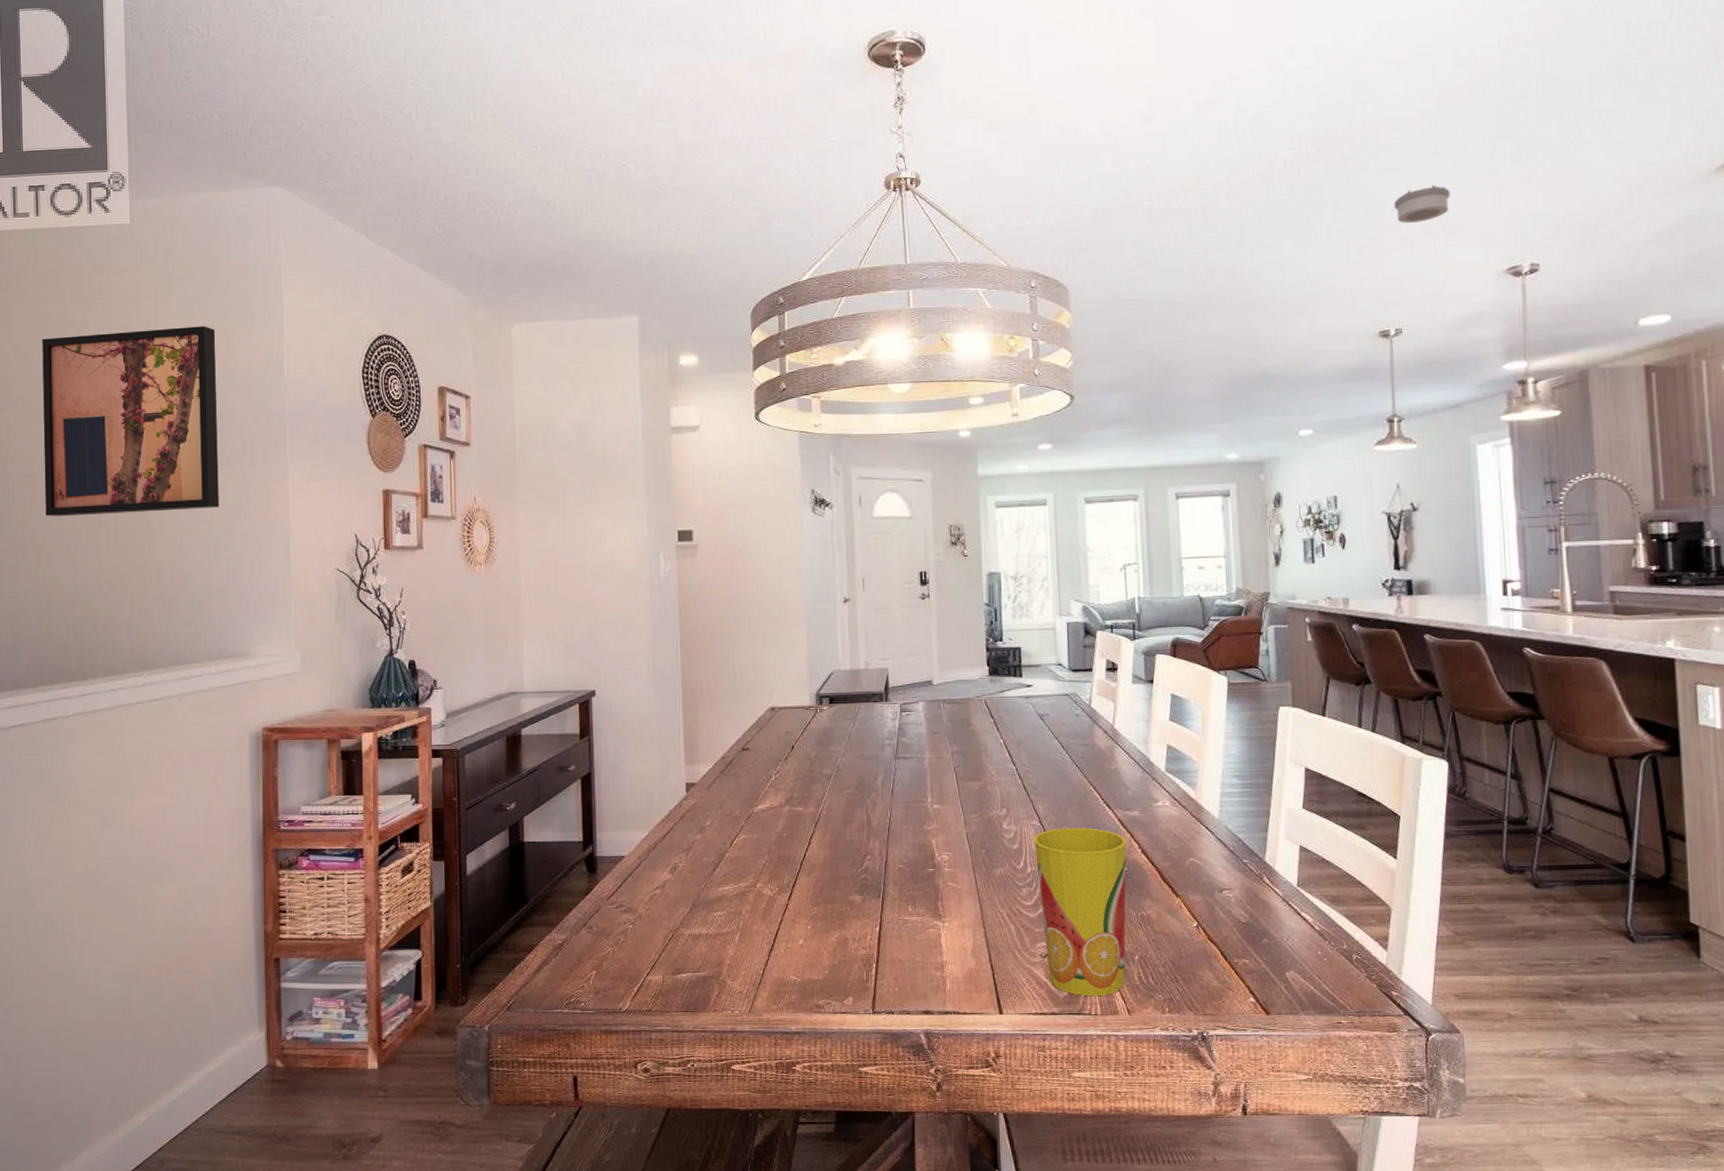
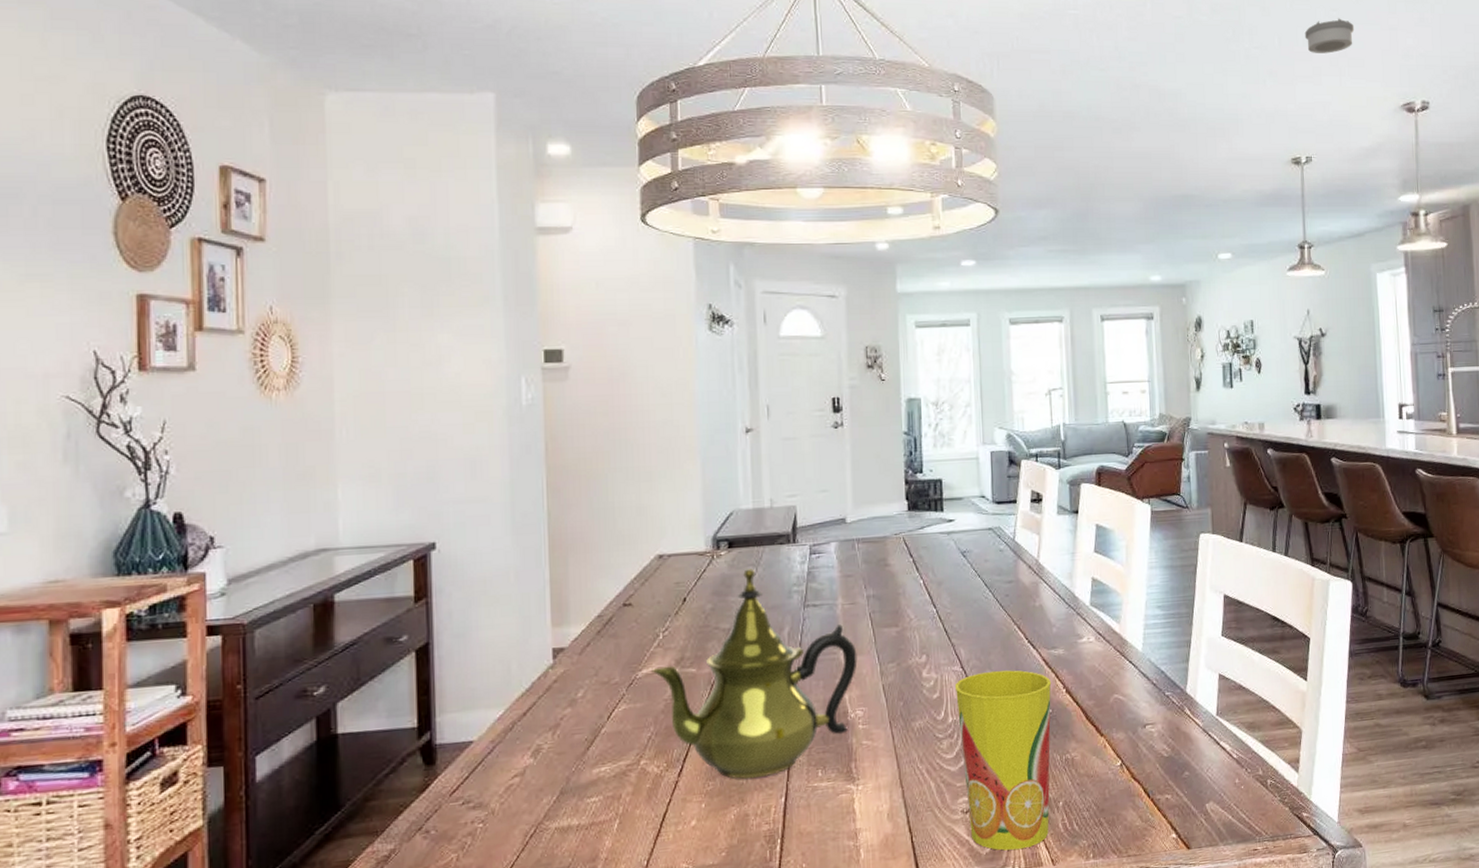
teapot: none [766,723,943,907] -> present [652,569,858,779]

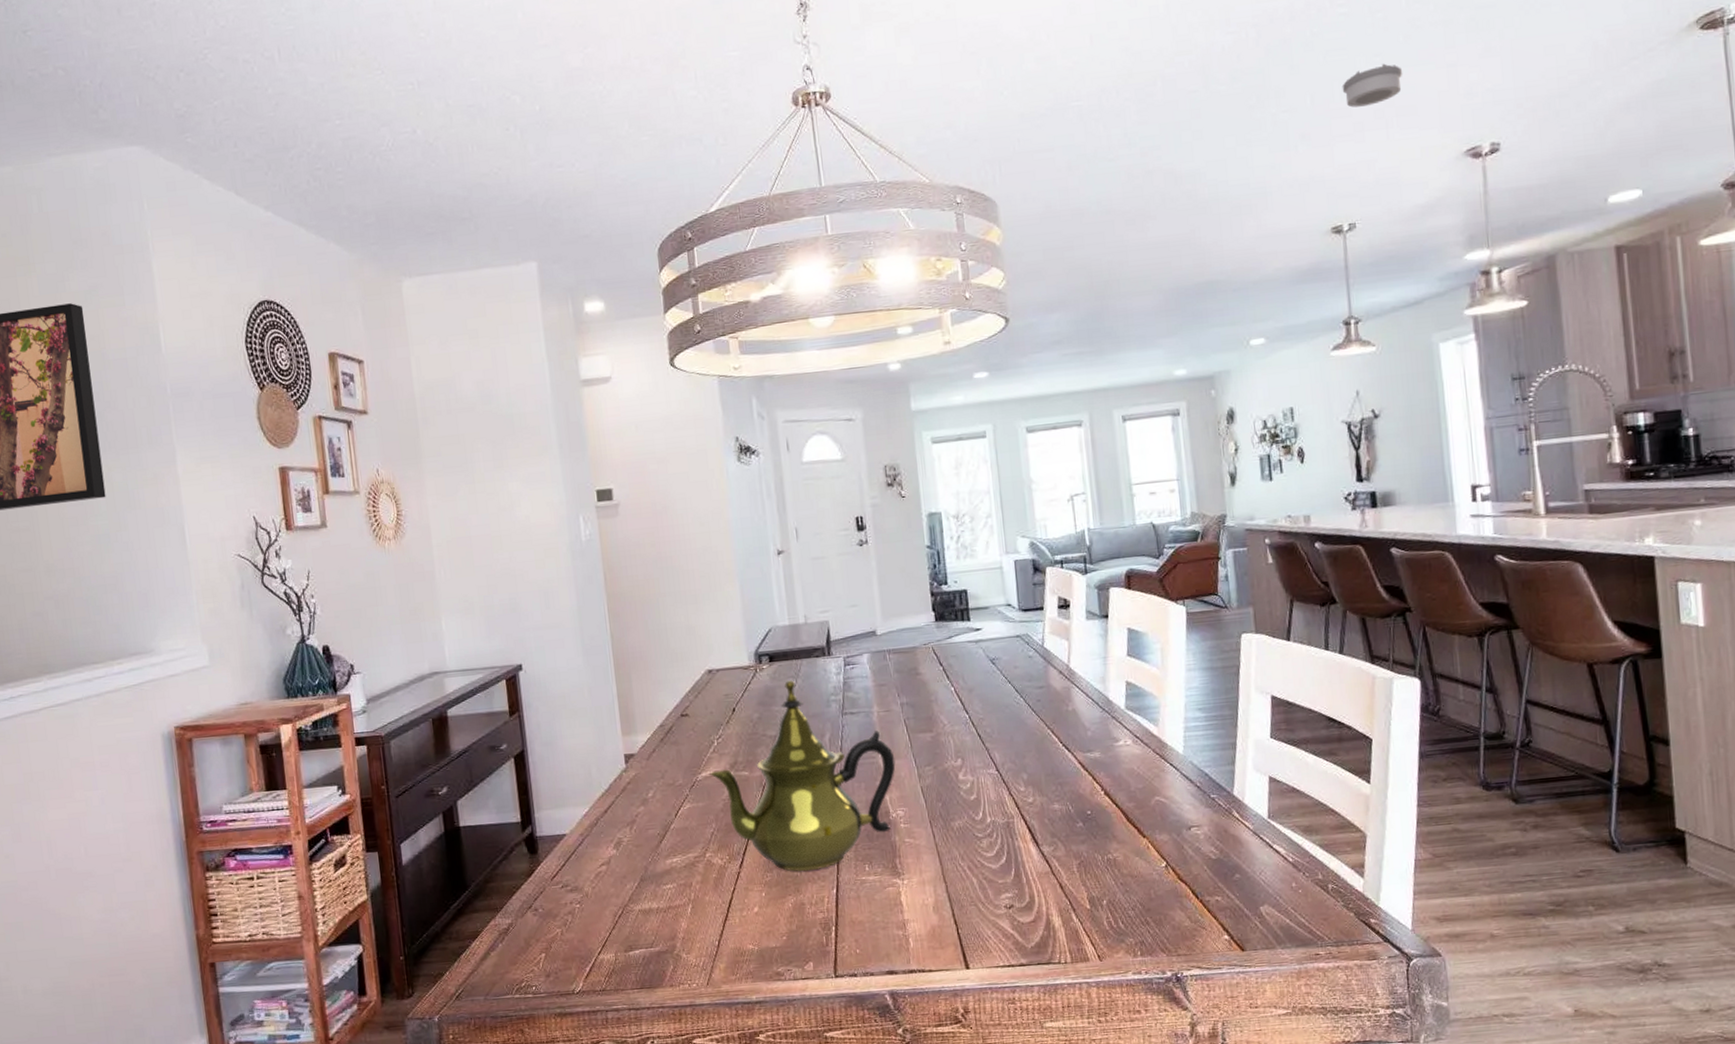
cup: present [954,670,1052,851] -> none [991,773,1094,945]

